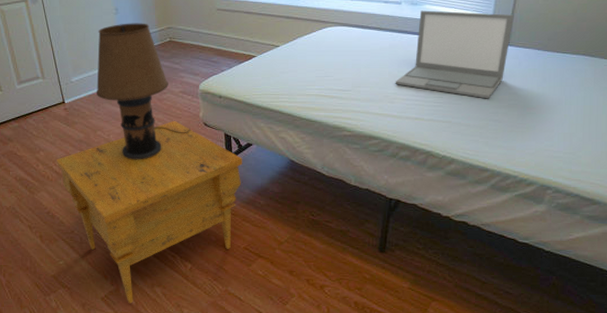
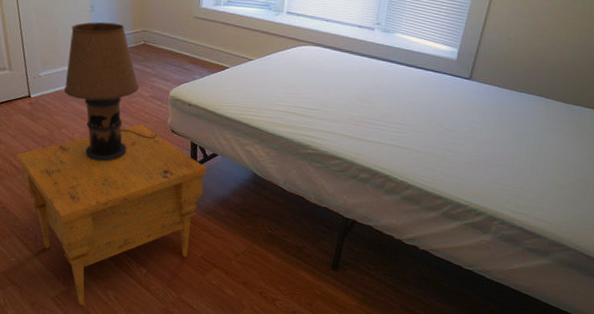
laptop: present [395,10,514,99] -> none [361,38,479,130]

